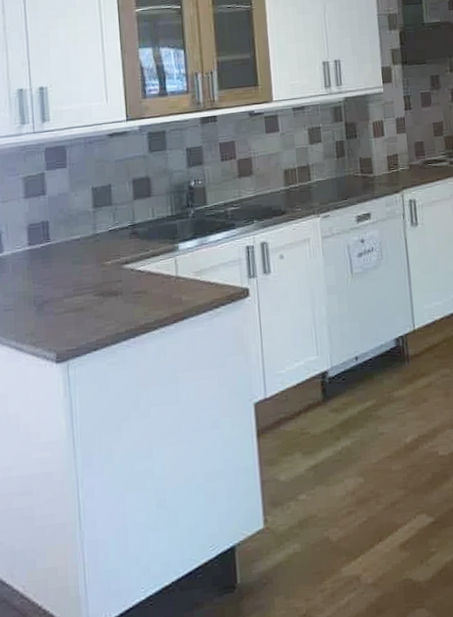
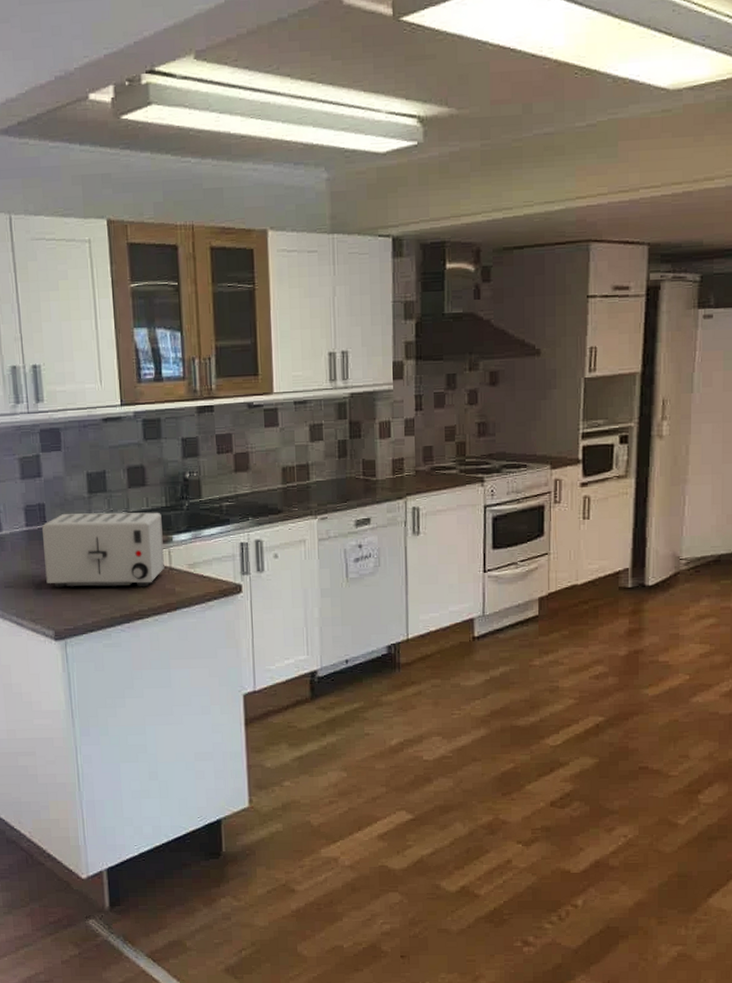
toaster: none [45,221,171,307] -> present [42,512,165,588]

